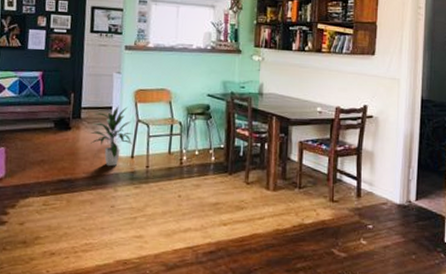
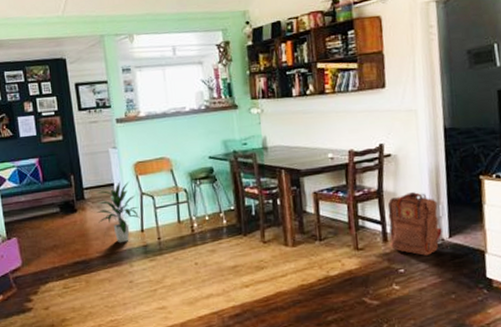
backpack: none [362,153,410,215] -> present [387,192,442,256]

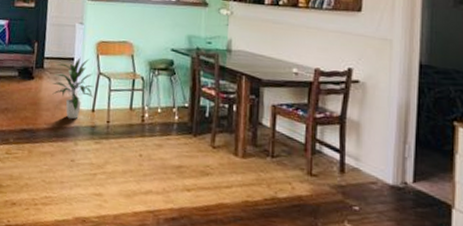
backpack: present [387,192,442,256] -> none [347,125,406,198]

